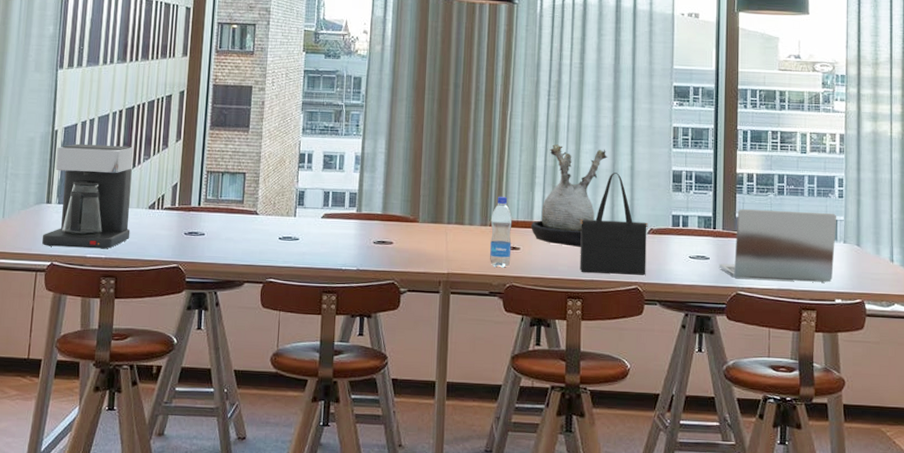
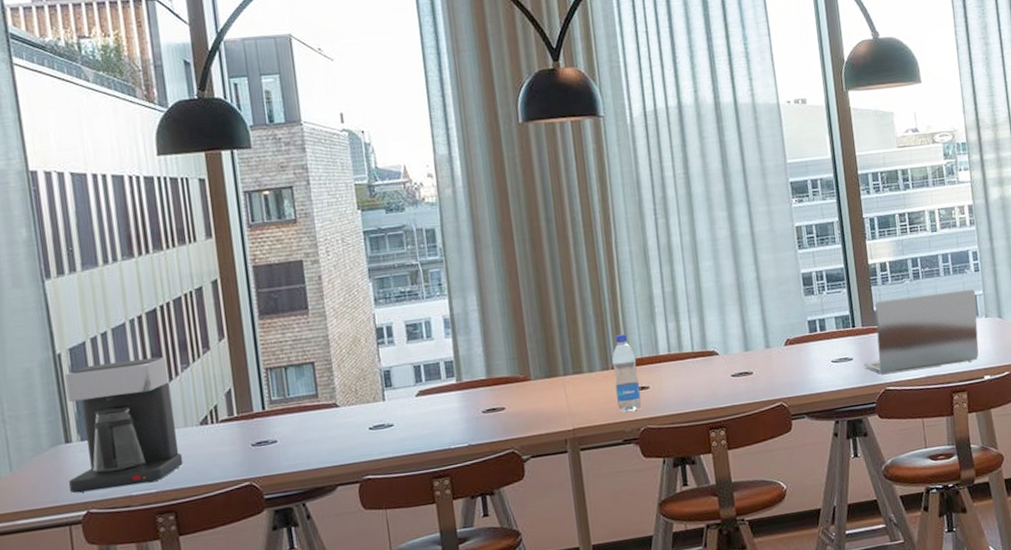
plant: present [531,144,608,248] -> none [657,263,731,376]
tote bag: present [579,173,648,275] -> none [710,286,789,399]

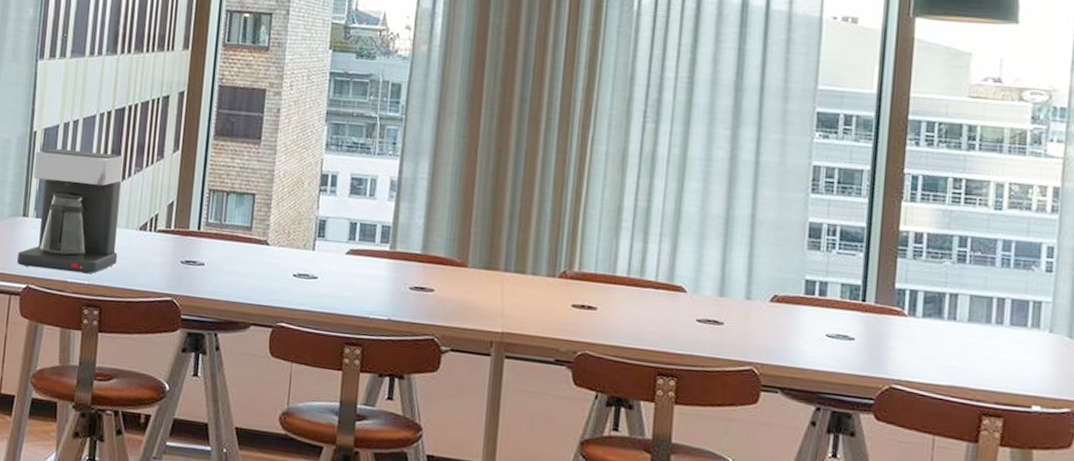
bottle: present [612,333,642,413] -> none [556,241,589,331]
laptop: present [863,288,979,374] -> none [867,278,1042,383]

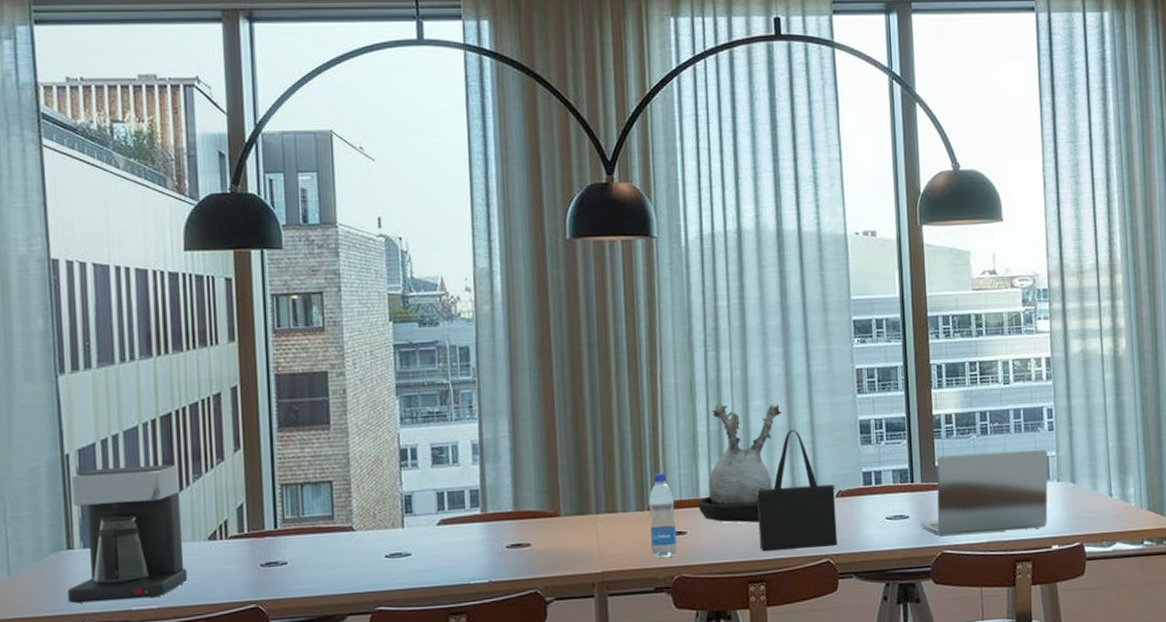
bottle: none [556,241,589,331] -> present [649,472,677,559]
plant: none [613,179,721,314] -> present [697,403,782,524]
tote bag: none [675,220,772,354] -> present [755,430,838,551]
laptop: none [867,278,1042,383] -> present [920,449,1048,536]

